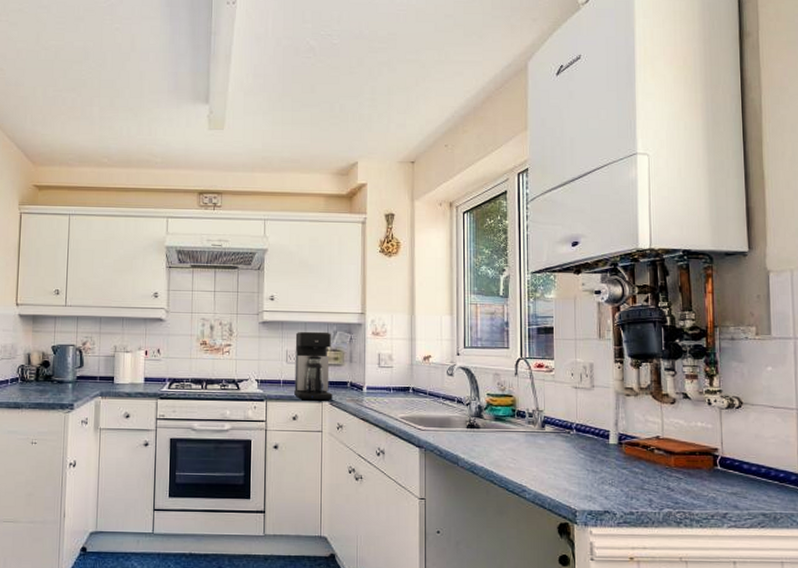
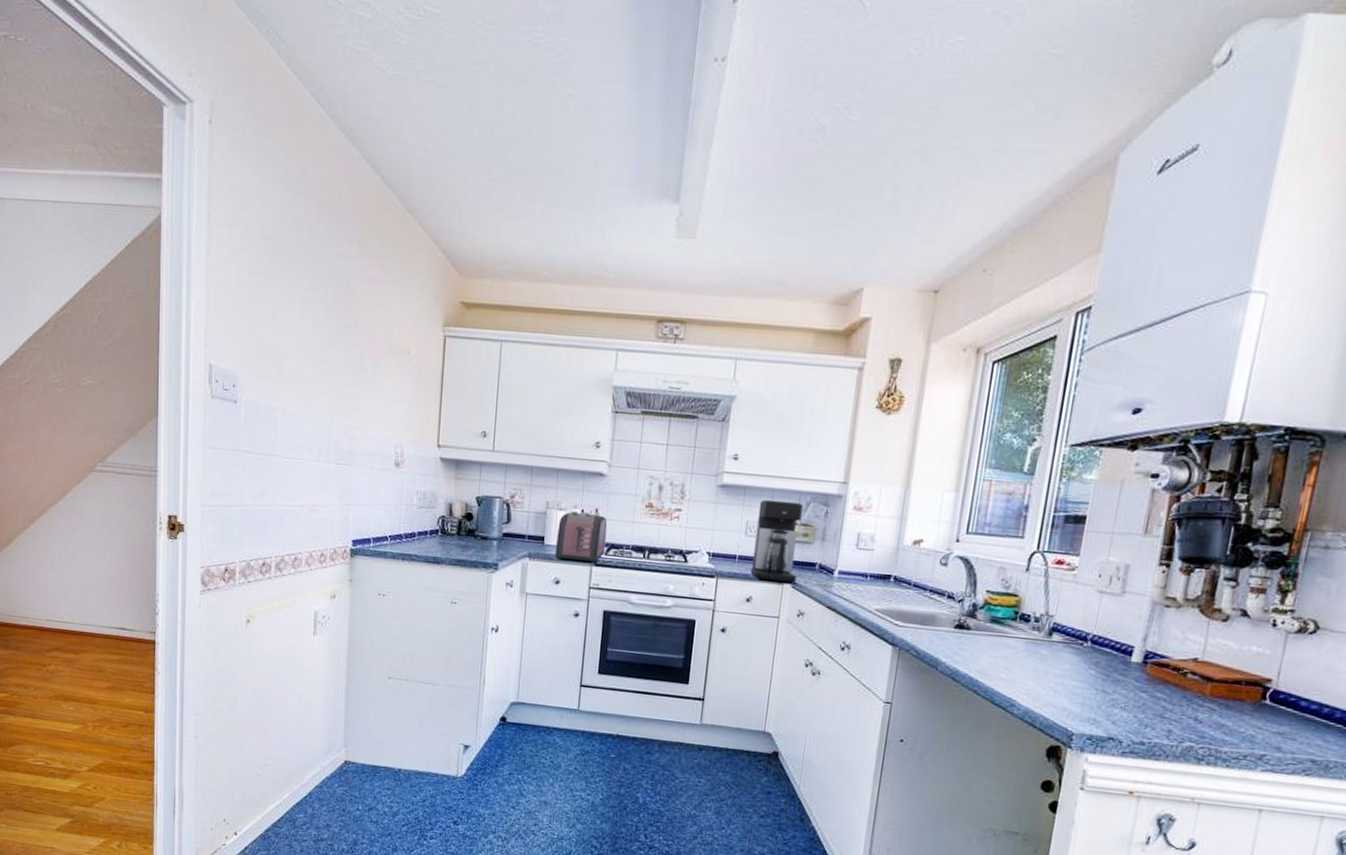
toaster: none [123,353,169,398] -> present [554,511,608,565]

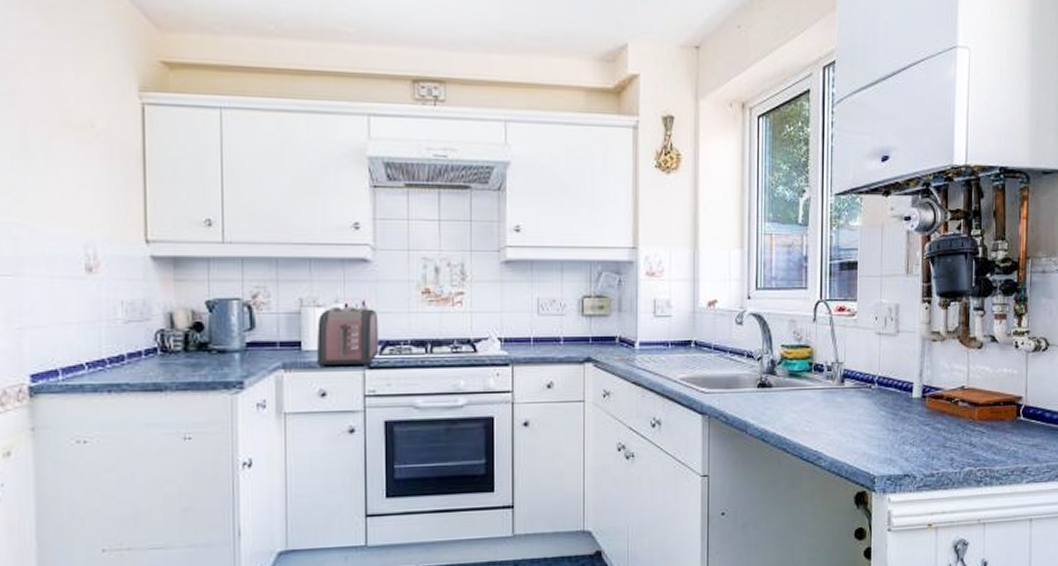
coffee maker: present [751,499,803,584] -> none [549,272,597,363]

